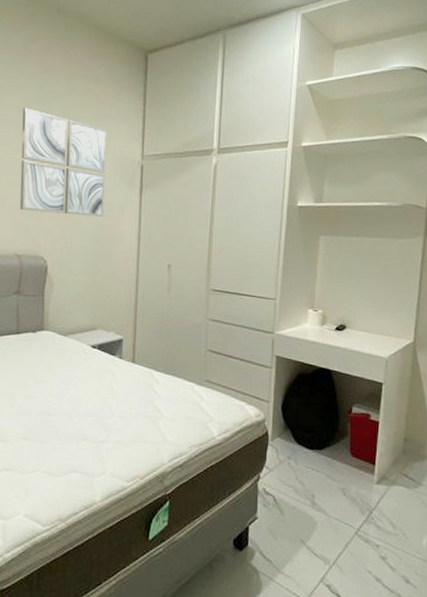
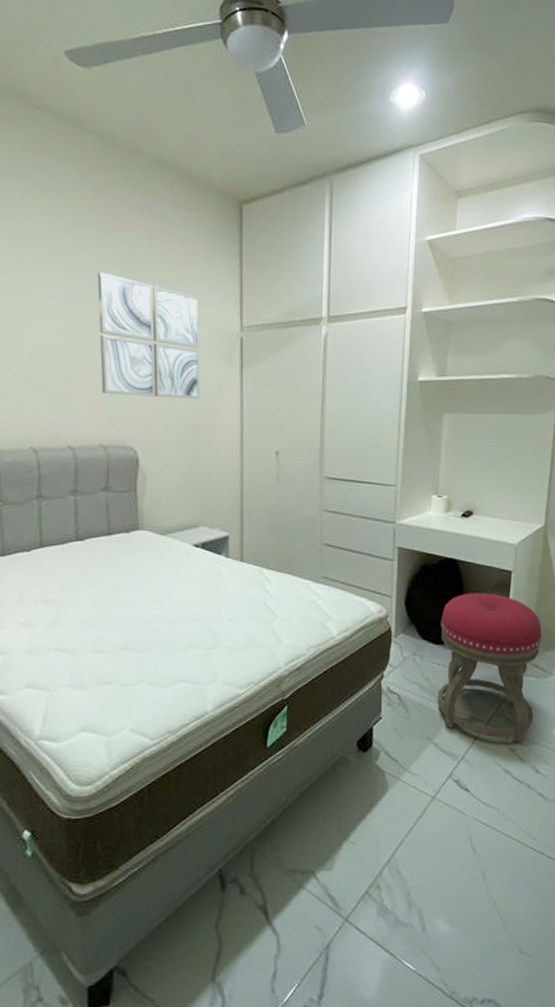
stool: none [310,402,411,551] -> present [437,593,542,743]

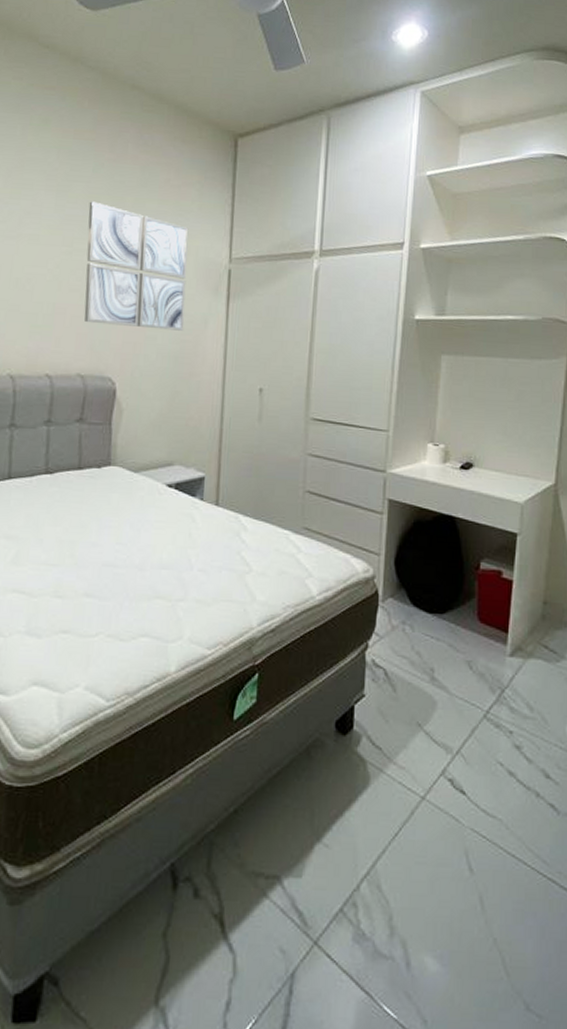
stool: present [437,593,542,743] -> none [429,555,552,739]

